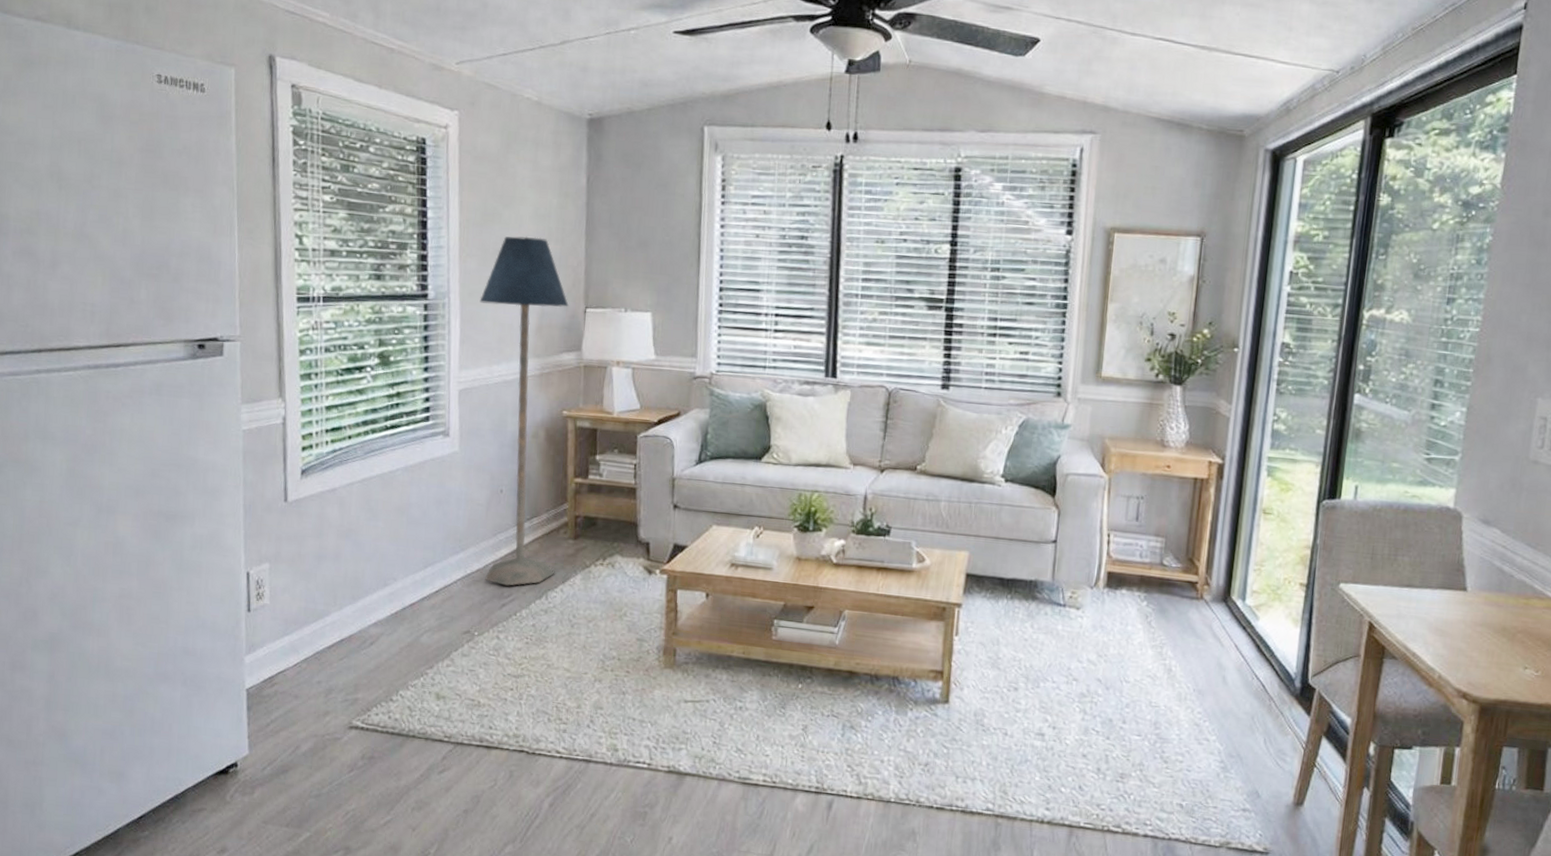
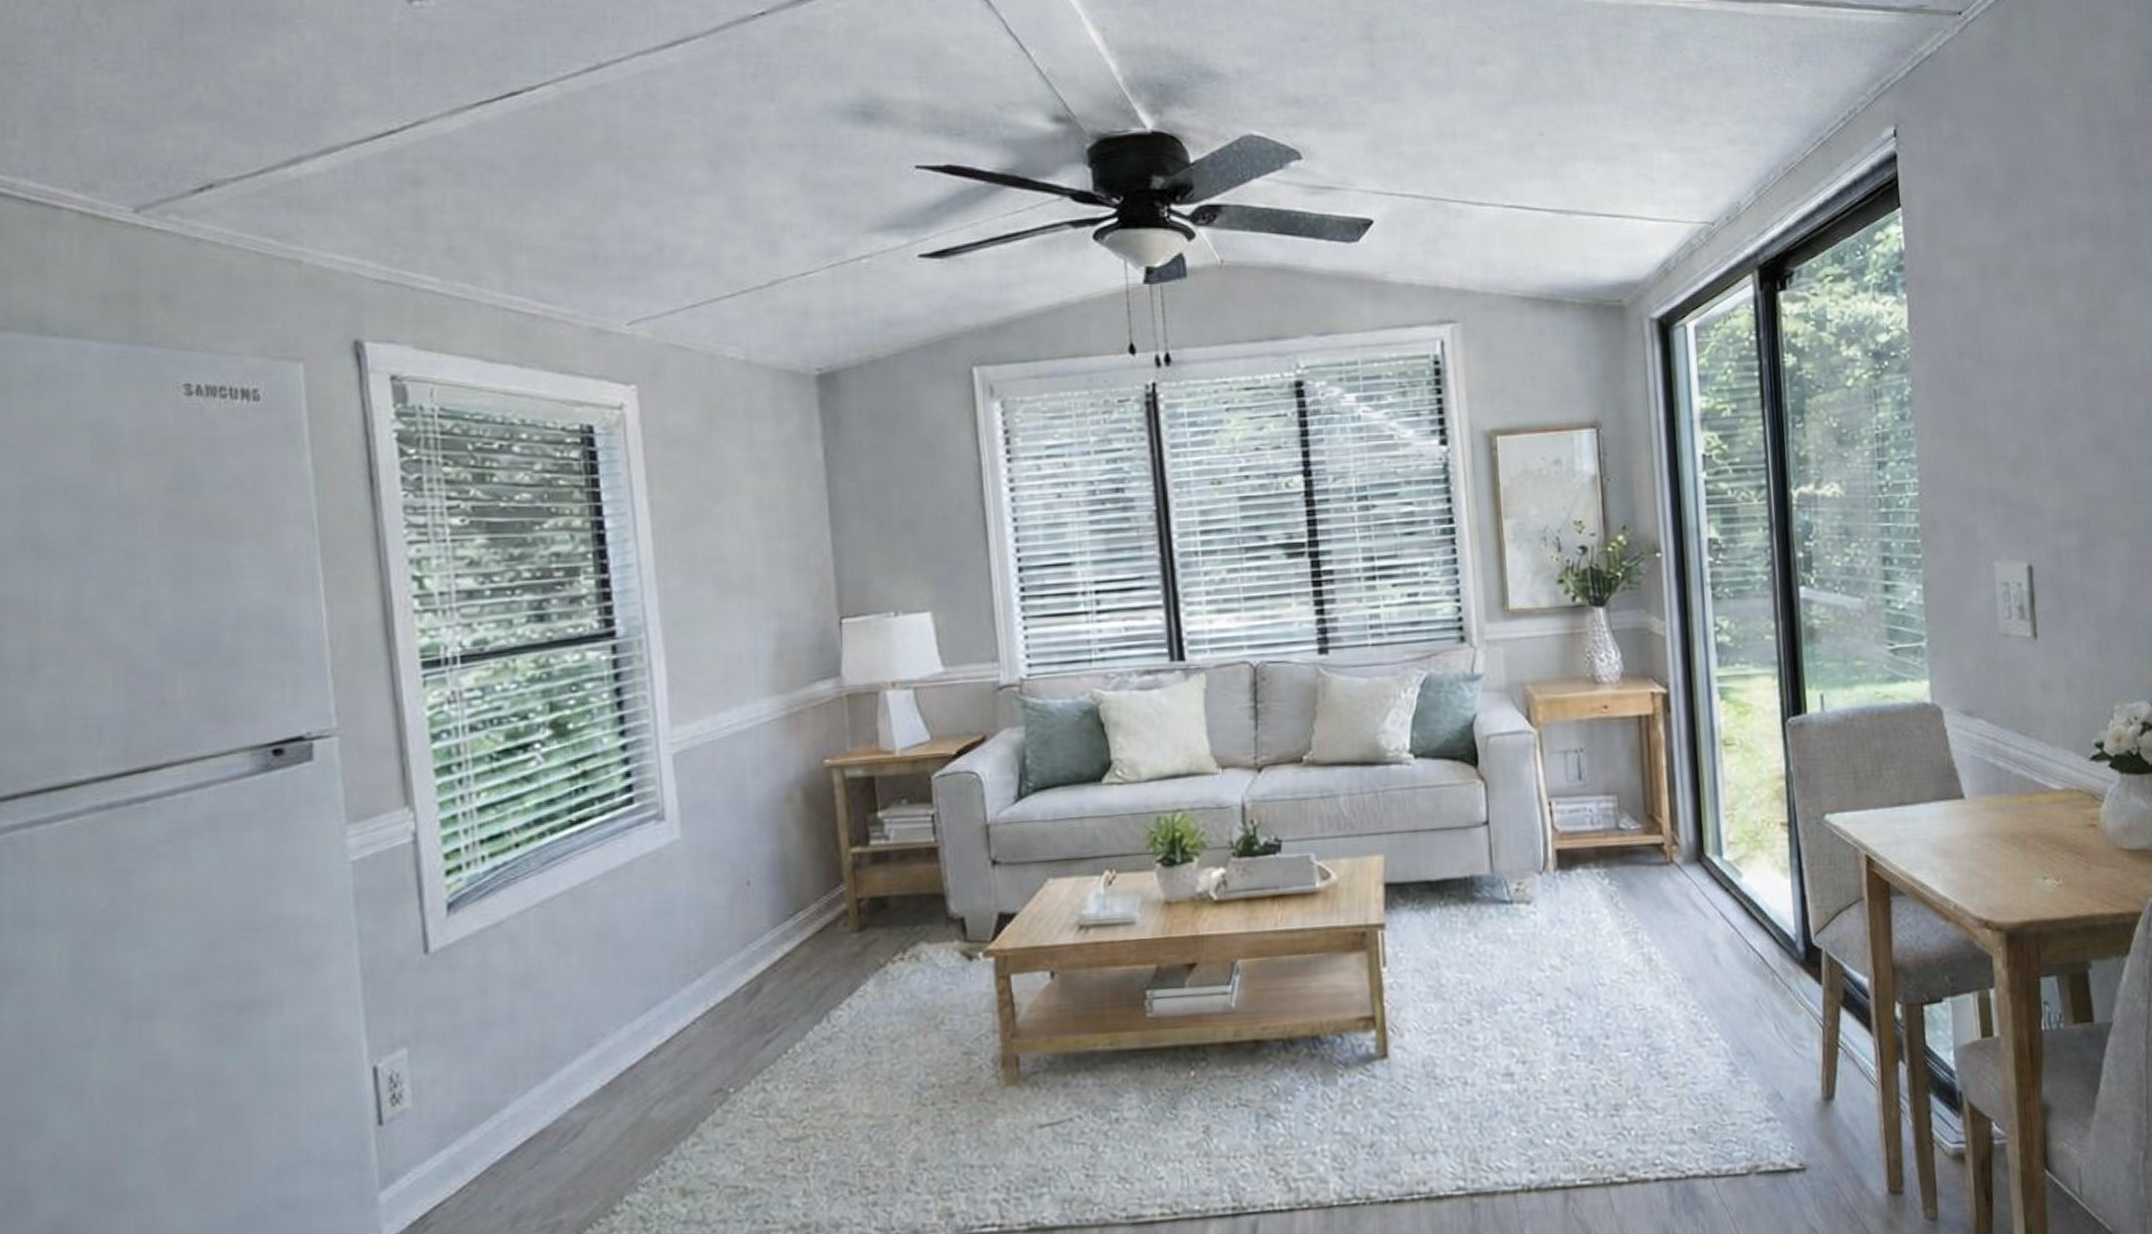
floor lamp: present [479,236,569,586] -> none [691,535,837,1014]

